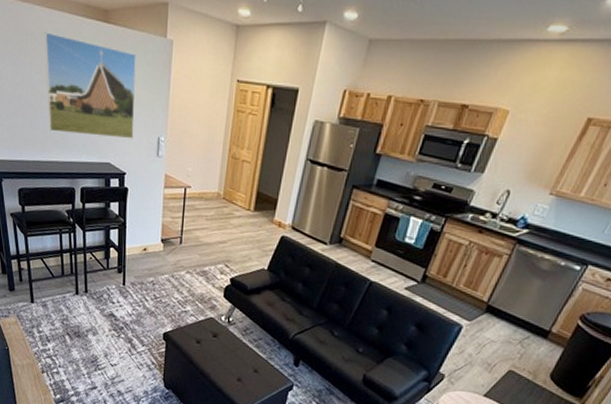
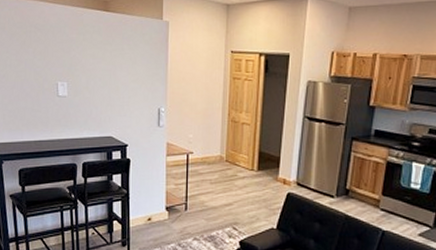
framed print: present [44,32,136,139] -> none [47,23,135,113]

